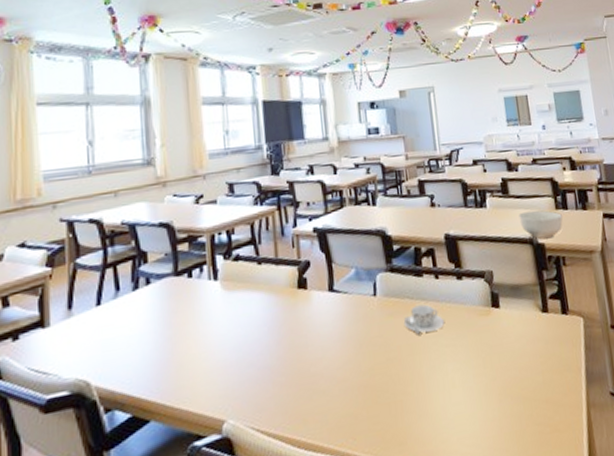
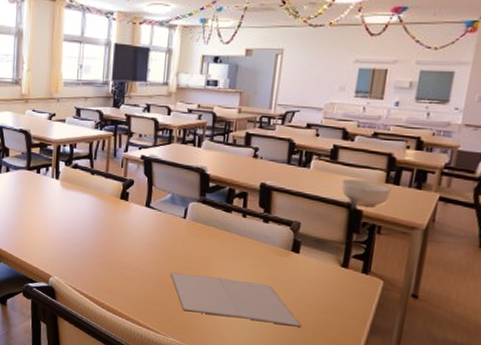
calendar: none [372,355,522,419] -> present [170,272,301,327]
teacup: present [403,304,444,335] -> none [205,234,243,257]

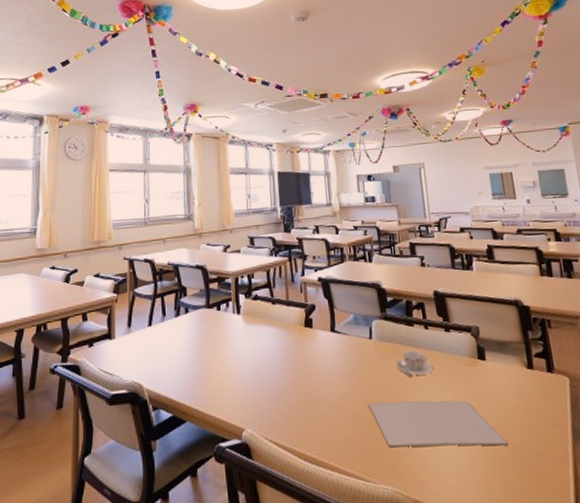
teacup: none [205,234,243,257] -> present [396,350,433,377]
bowl: present [341,179,391,208] -> none [504,275,548,302]

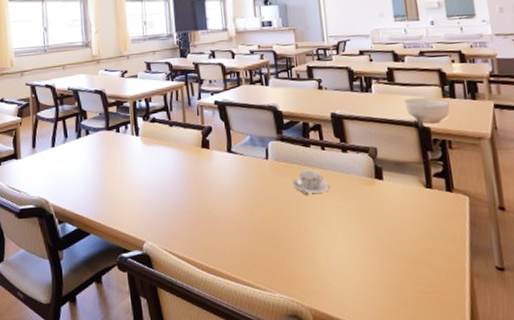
calendar: present [367,400,508,448] -> none [263,217,404,260]
bowl: none [504,275,548,302] -> present [404,97,450,124]

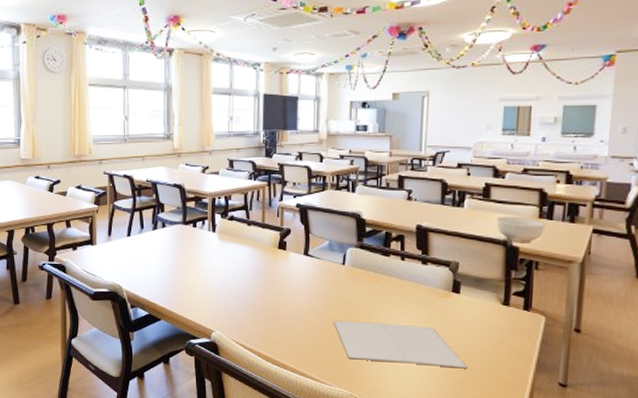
calendar: none [263,217,404,260] -> present [332,320,467,369]
teacup: present [292,170,329,195] -> none [366,278,403,302]

